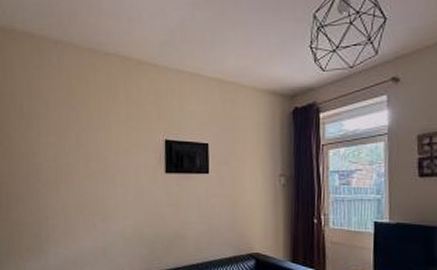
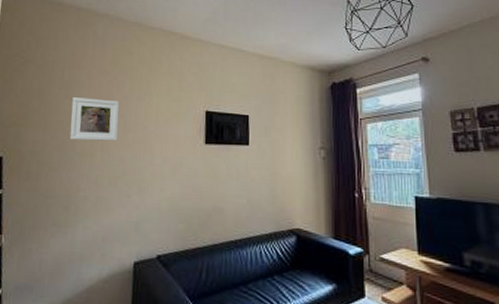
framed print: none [33,129,81,172] -> present [69,97,120,141]

